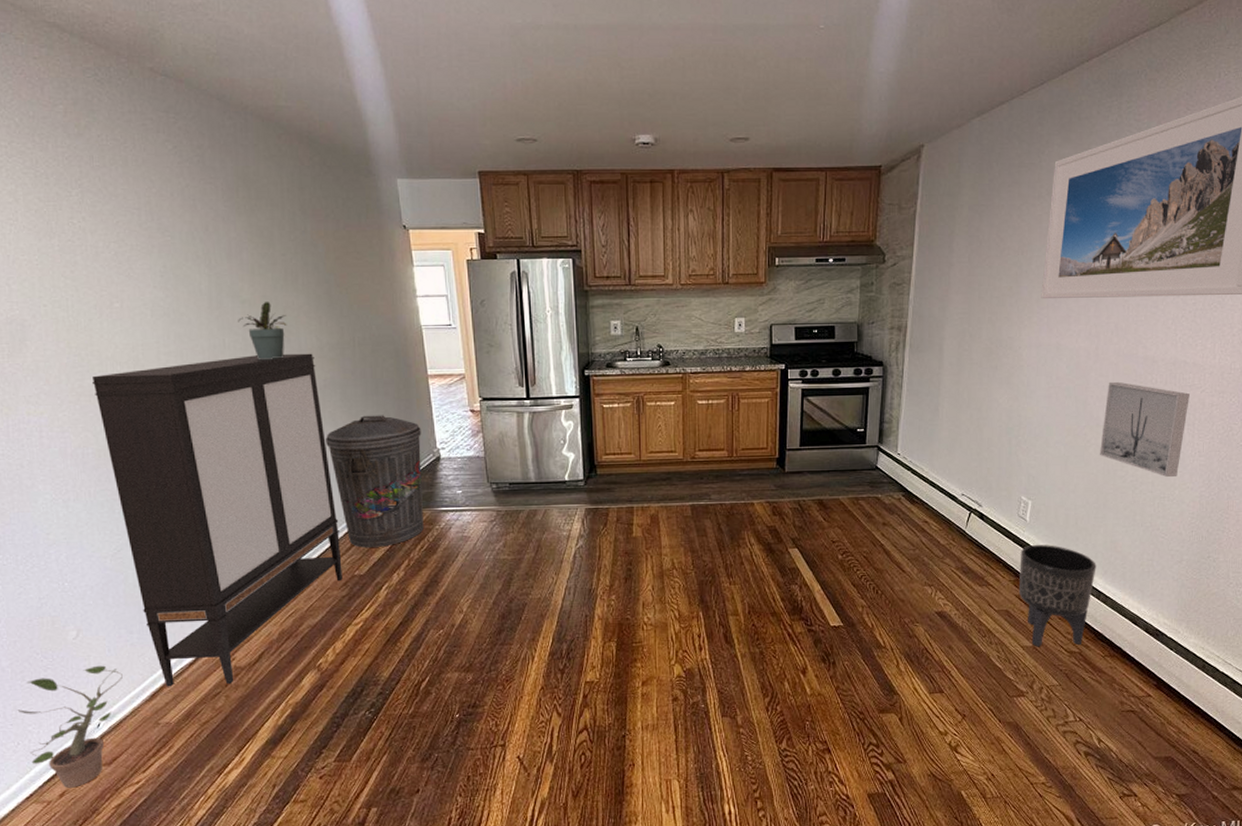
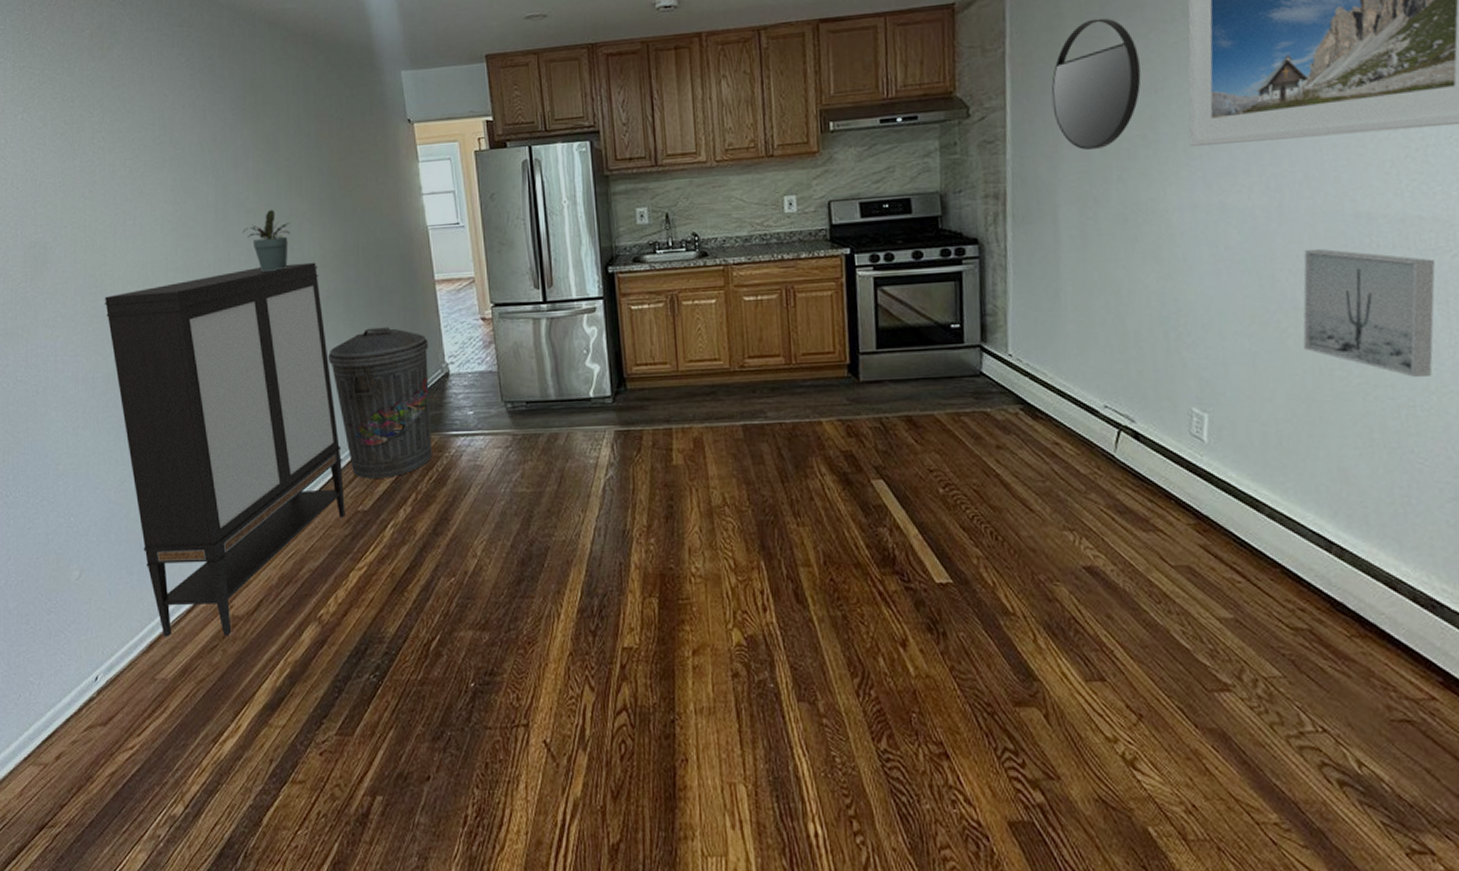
potted plant: present [17,665,123,788] -> none [20,610,121,750]
home mirror: none [947,190,1013,296] -> present [1051,18,1141,150]
planter: present [1018,544,1096,647] -> none [1200,473,1321,620]

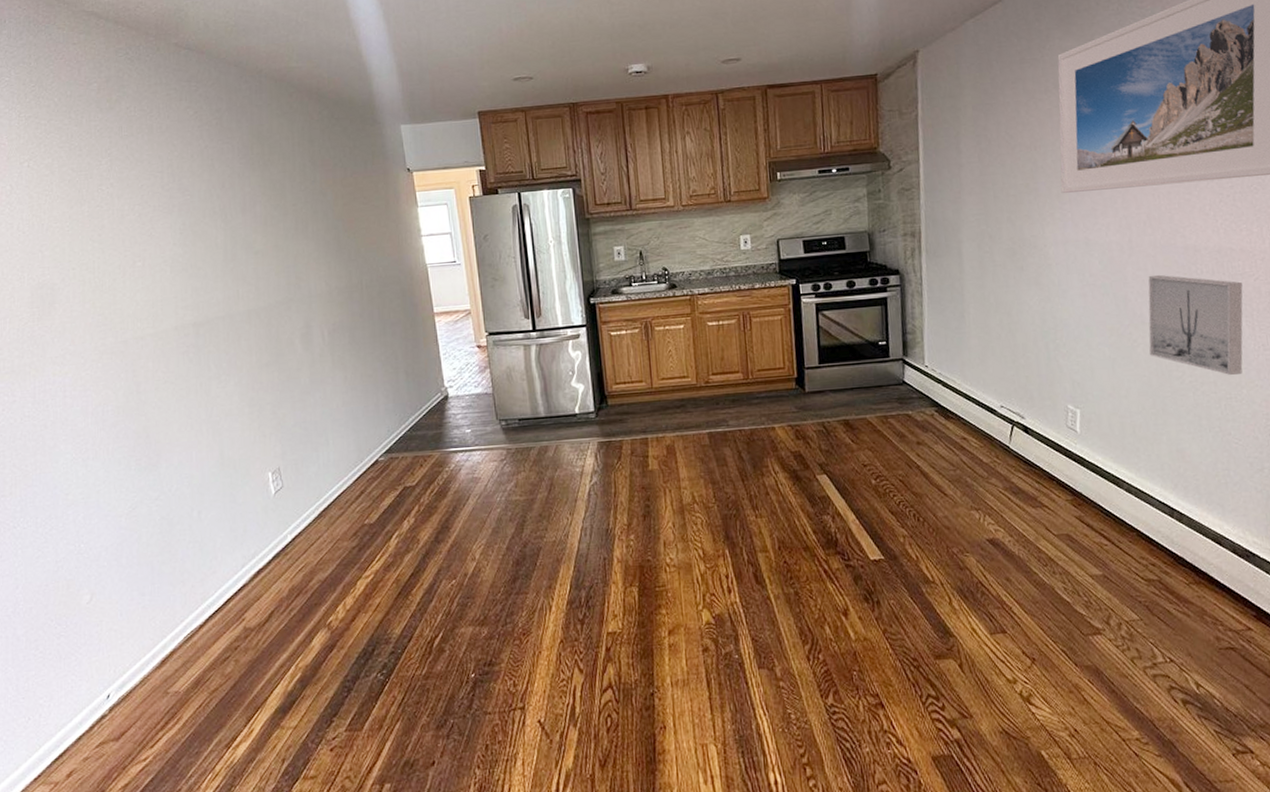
storage cabinet: present [104,262,345,637] -> none [113,298,353,653]
potted plant: present [243,210,291,271] -> none [251,251,298,308]
trash can: present [329,327,432,479] -> none [335,356,433,495]
home mirror: present [1051,18,1141,150] -> none [955,88,1024,196]

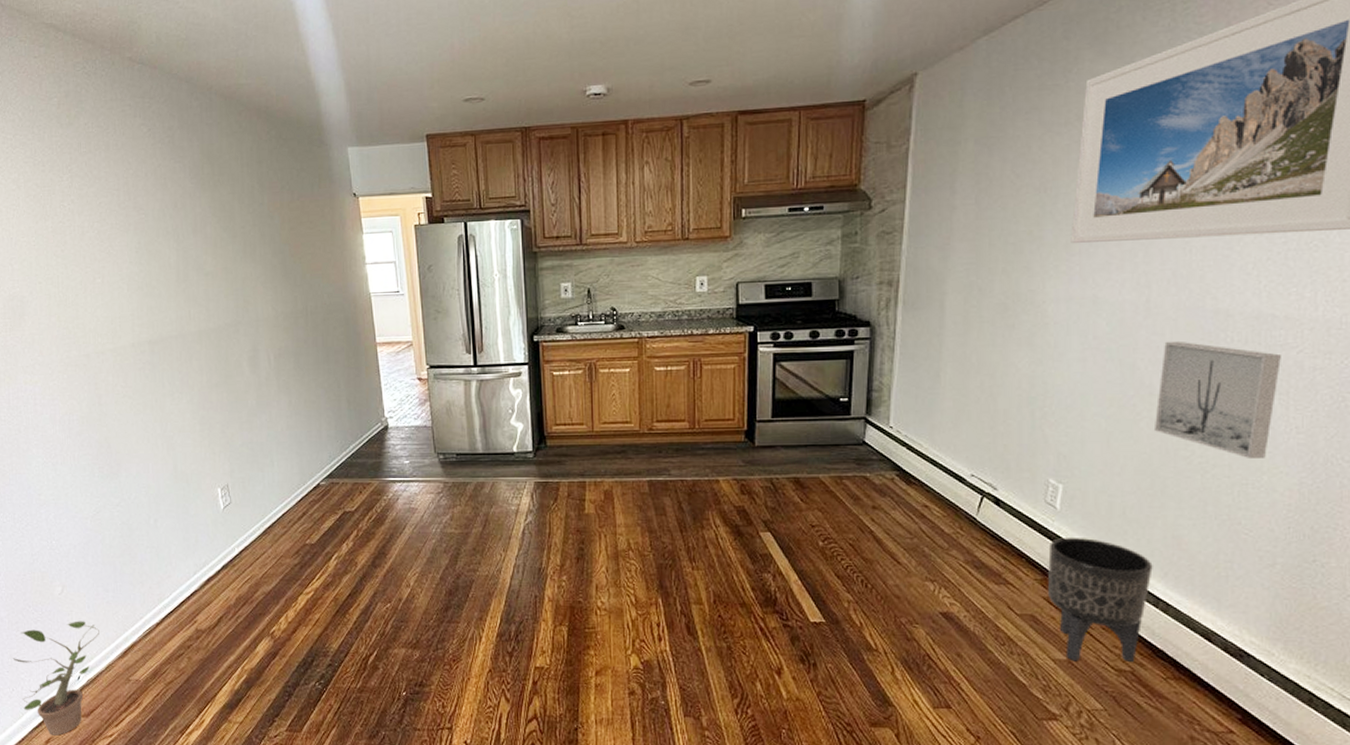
potted plant: none [29,631,133,767] -> present [12,621,99,736]
planter: none [1075,457,1165,576] -> present [1047,537,1153,662]

